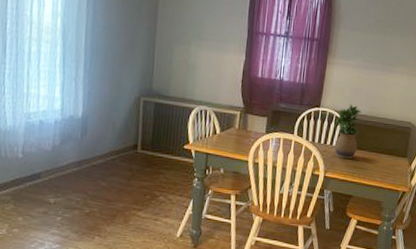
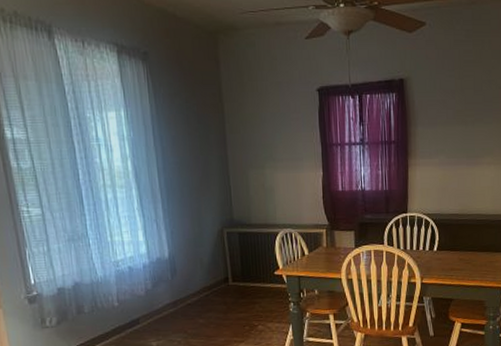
potted plant: present [334,104,362,160] -> none [424,205,452,263]

